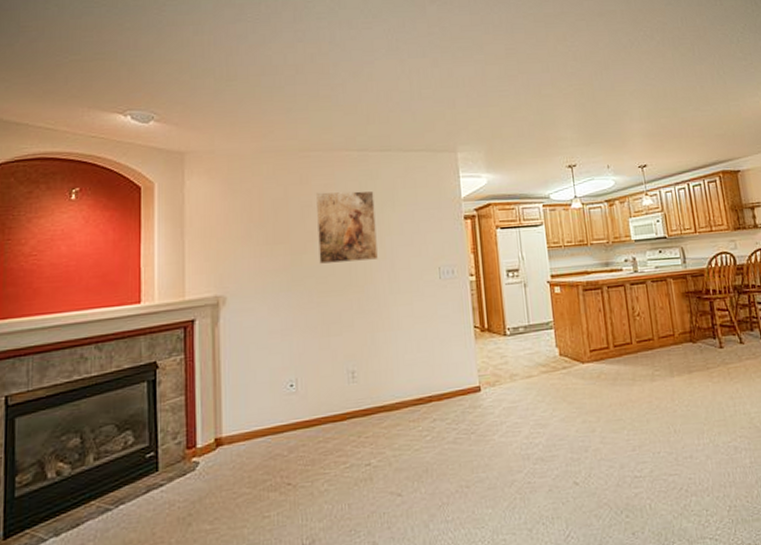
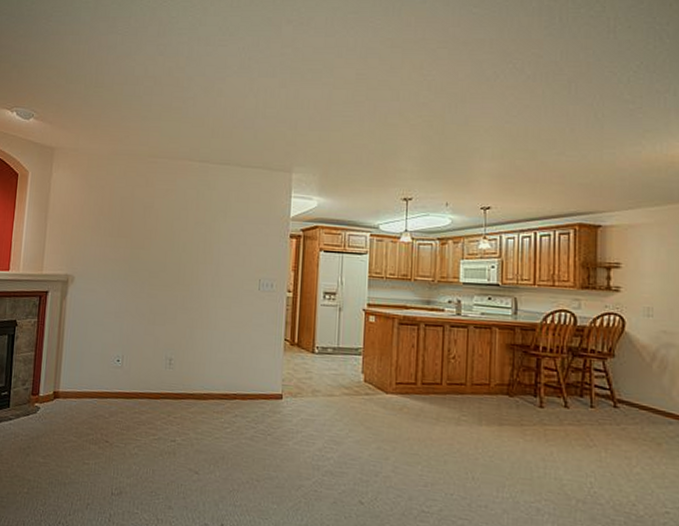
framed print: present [315,190,378,264] -> none [154,196,209,263]

